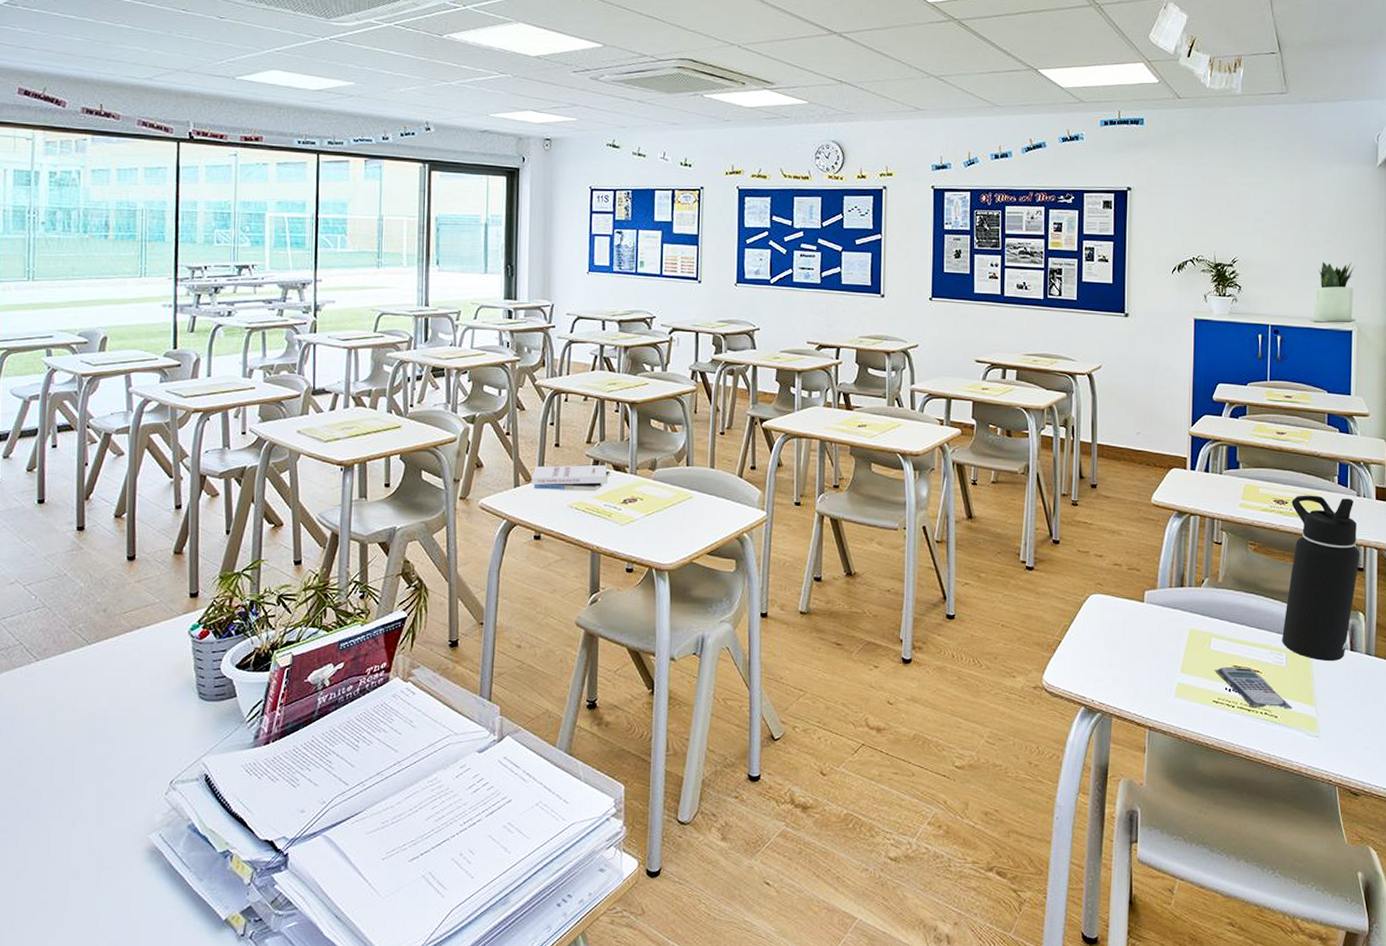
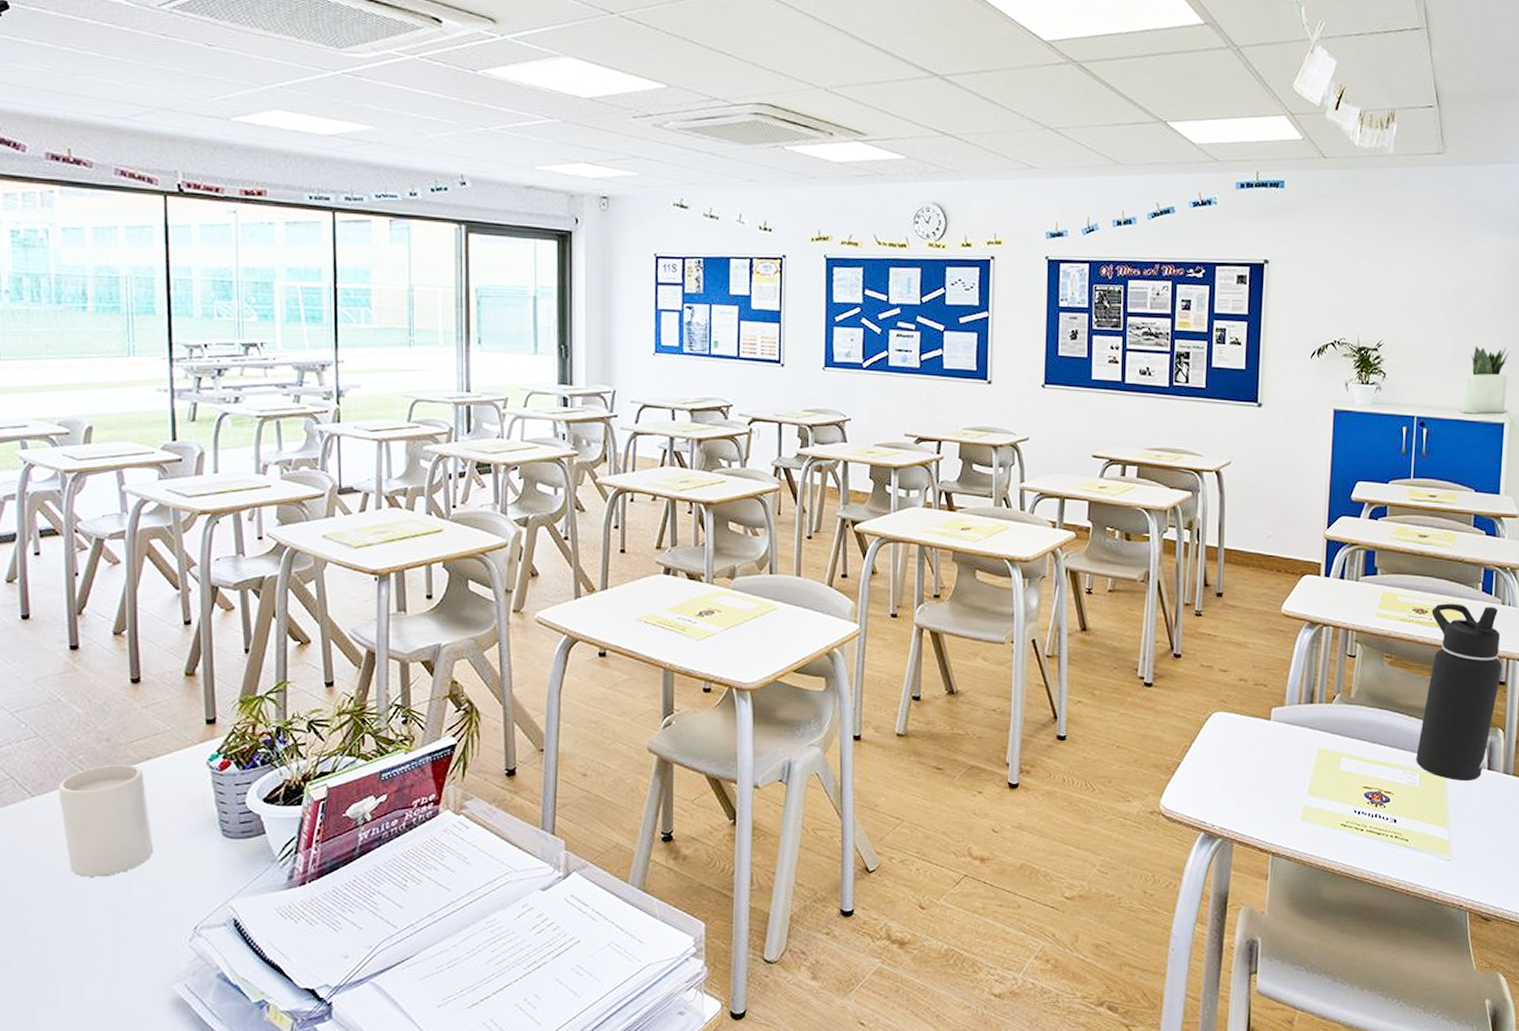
mug: none [59,632,139,734] -> present [58,764,154,877]
books: present [531,464,610,492] -> none [593,572,684,603]
calculator: present [1214,666,1292,709] -> none [1343,788,1424,832]

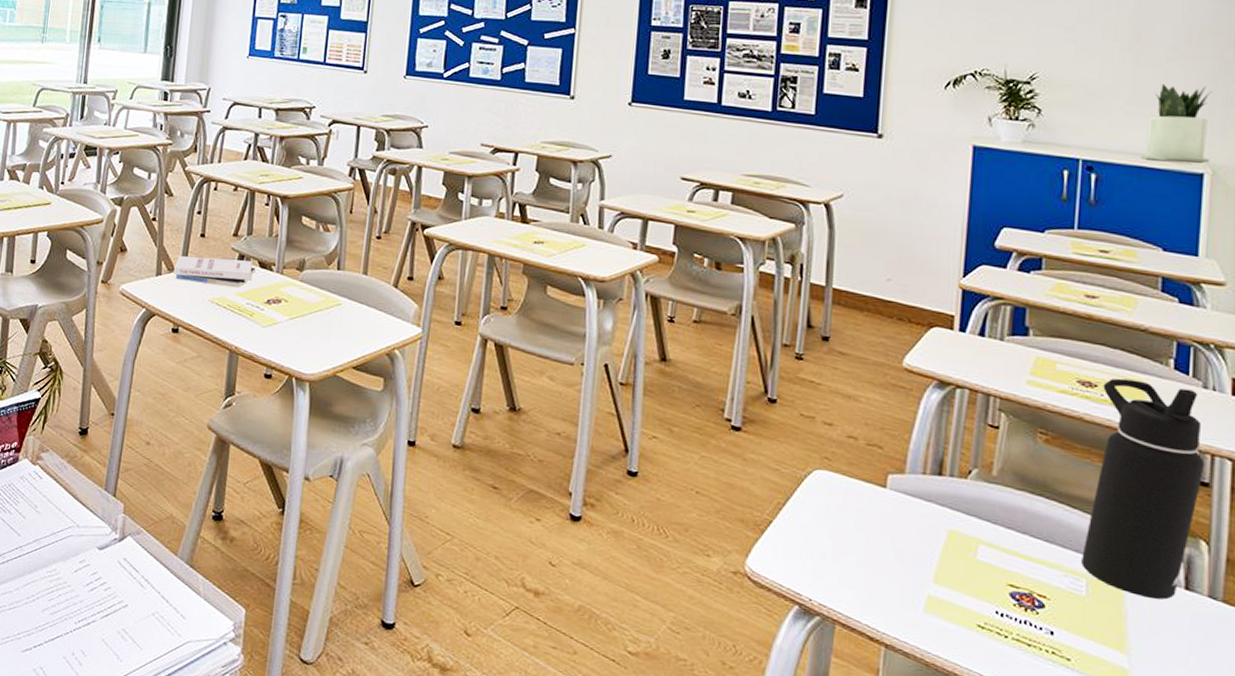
books: none [593,572,684,603] -> present [173,255,256,288]

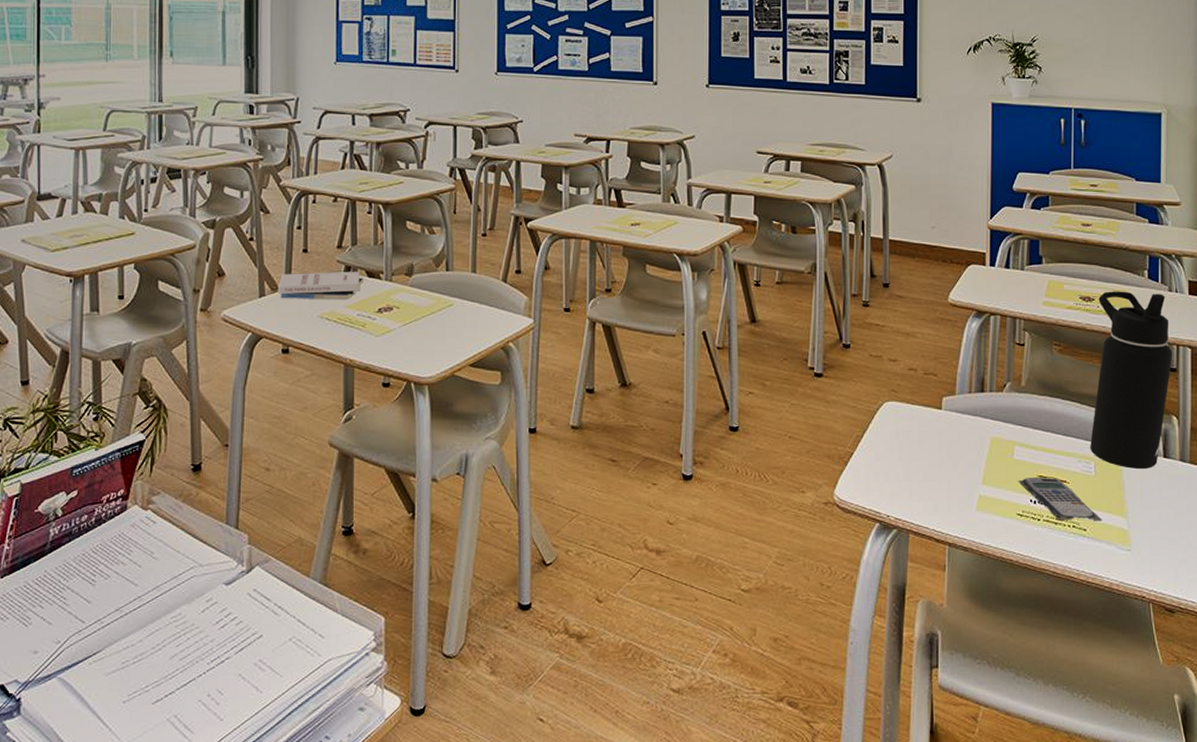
calculator: none [981,584,1093,653] -> present [1018,477,1102,521]
planter: present [1139,83,1211,165] -> none [1115,39,1166,106]

